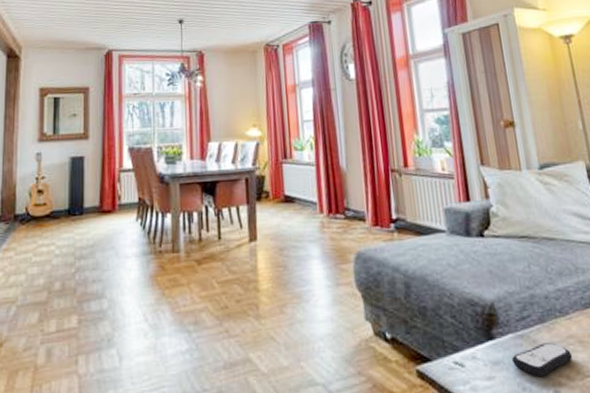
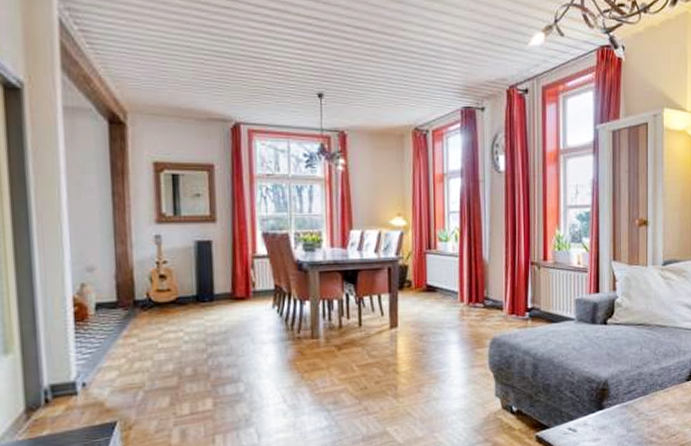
remote control: present [512,342,572,376] -> none [616,410,664,437]

